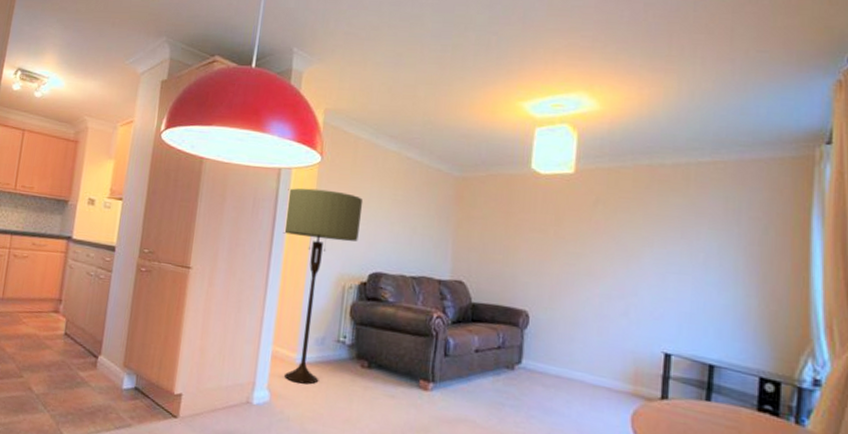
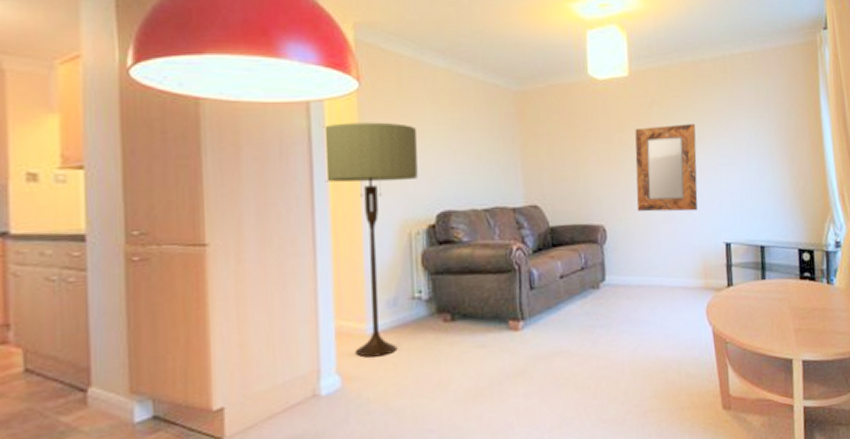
home mirror: none [565,224,645,315] -> present [635,123,698,212]

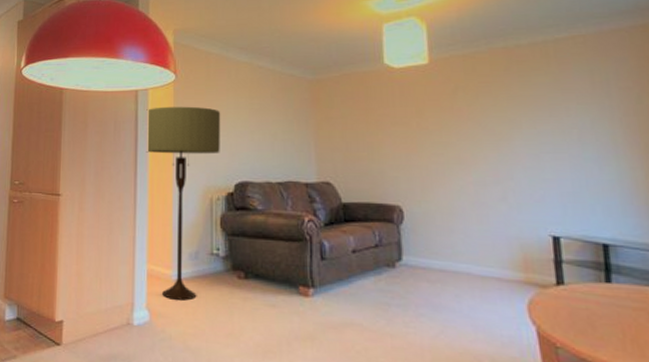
home mirror: present [635,123,698,212] -> none [436,109,515,199]

